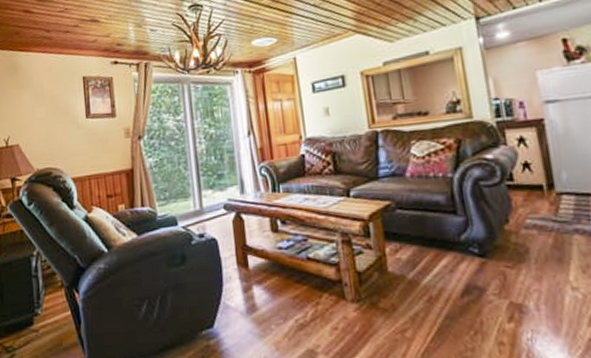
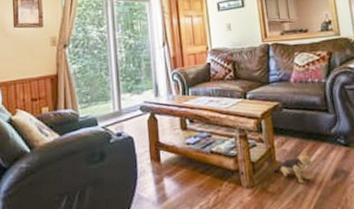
plush toy: none [385,261,438,300] -> present [273,151,314,183]

